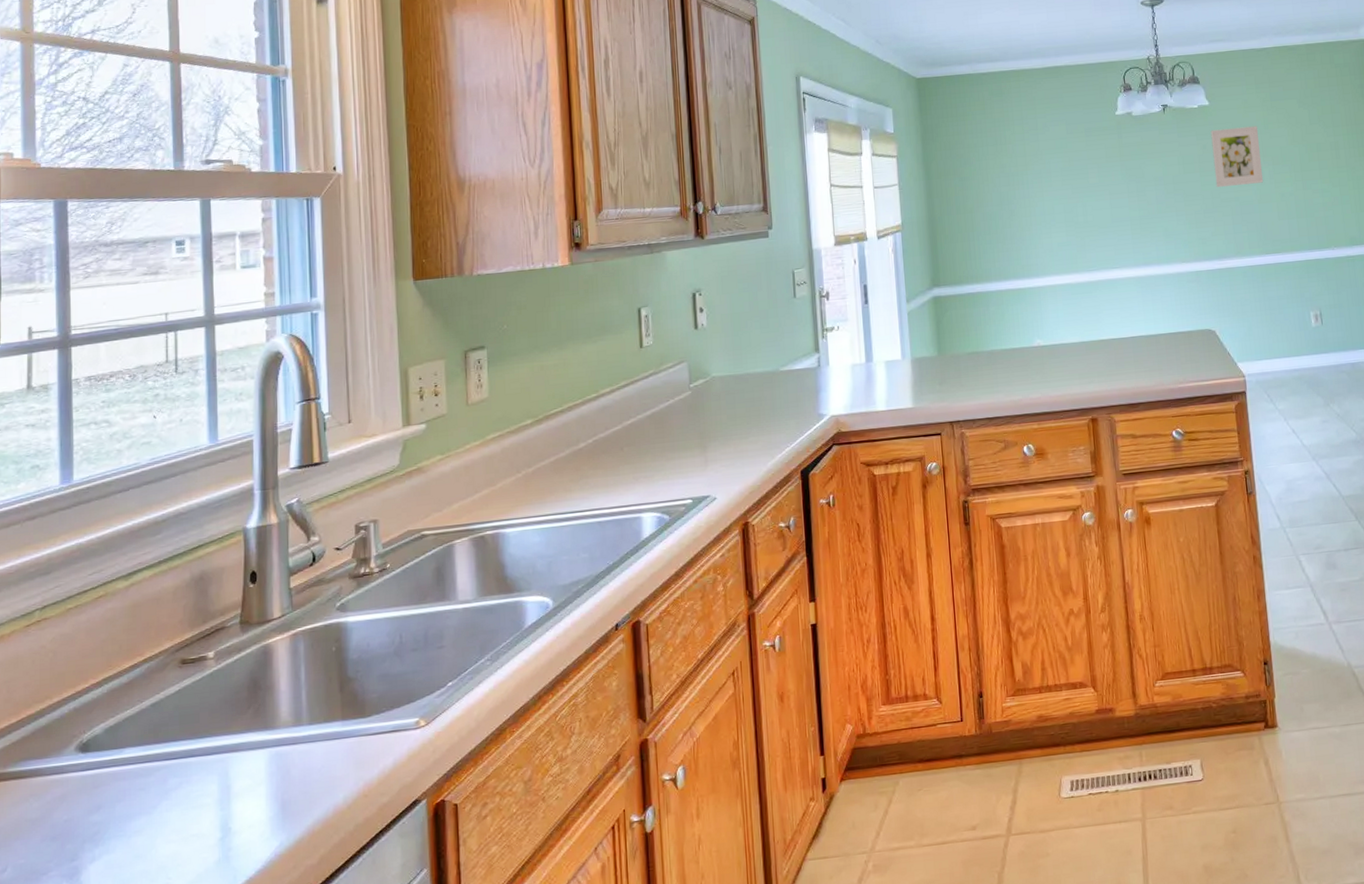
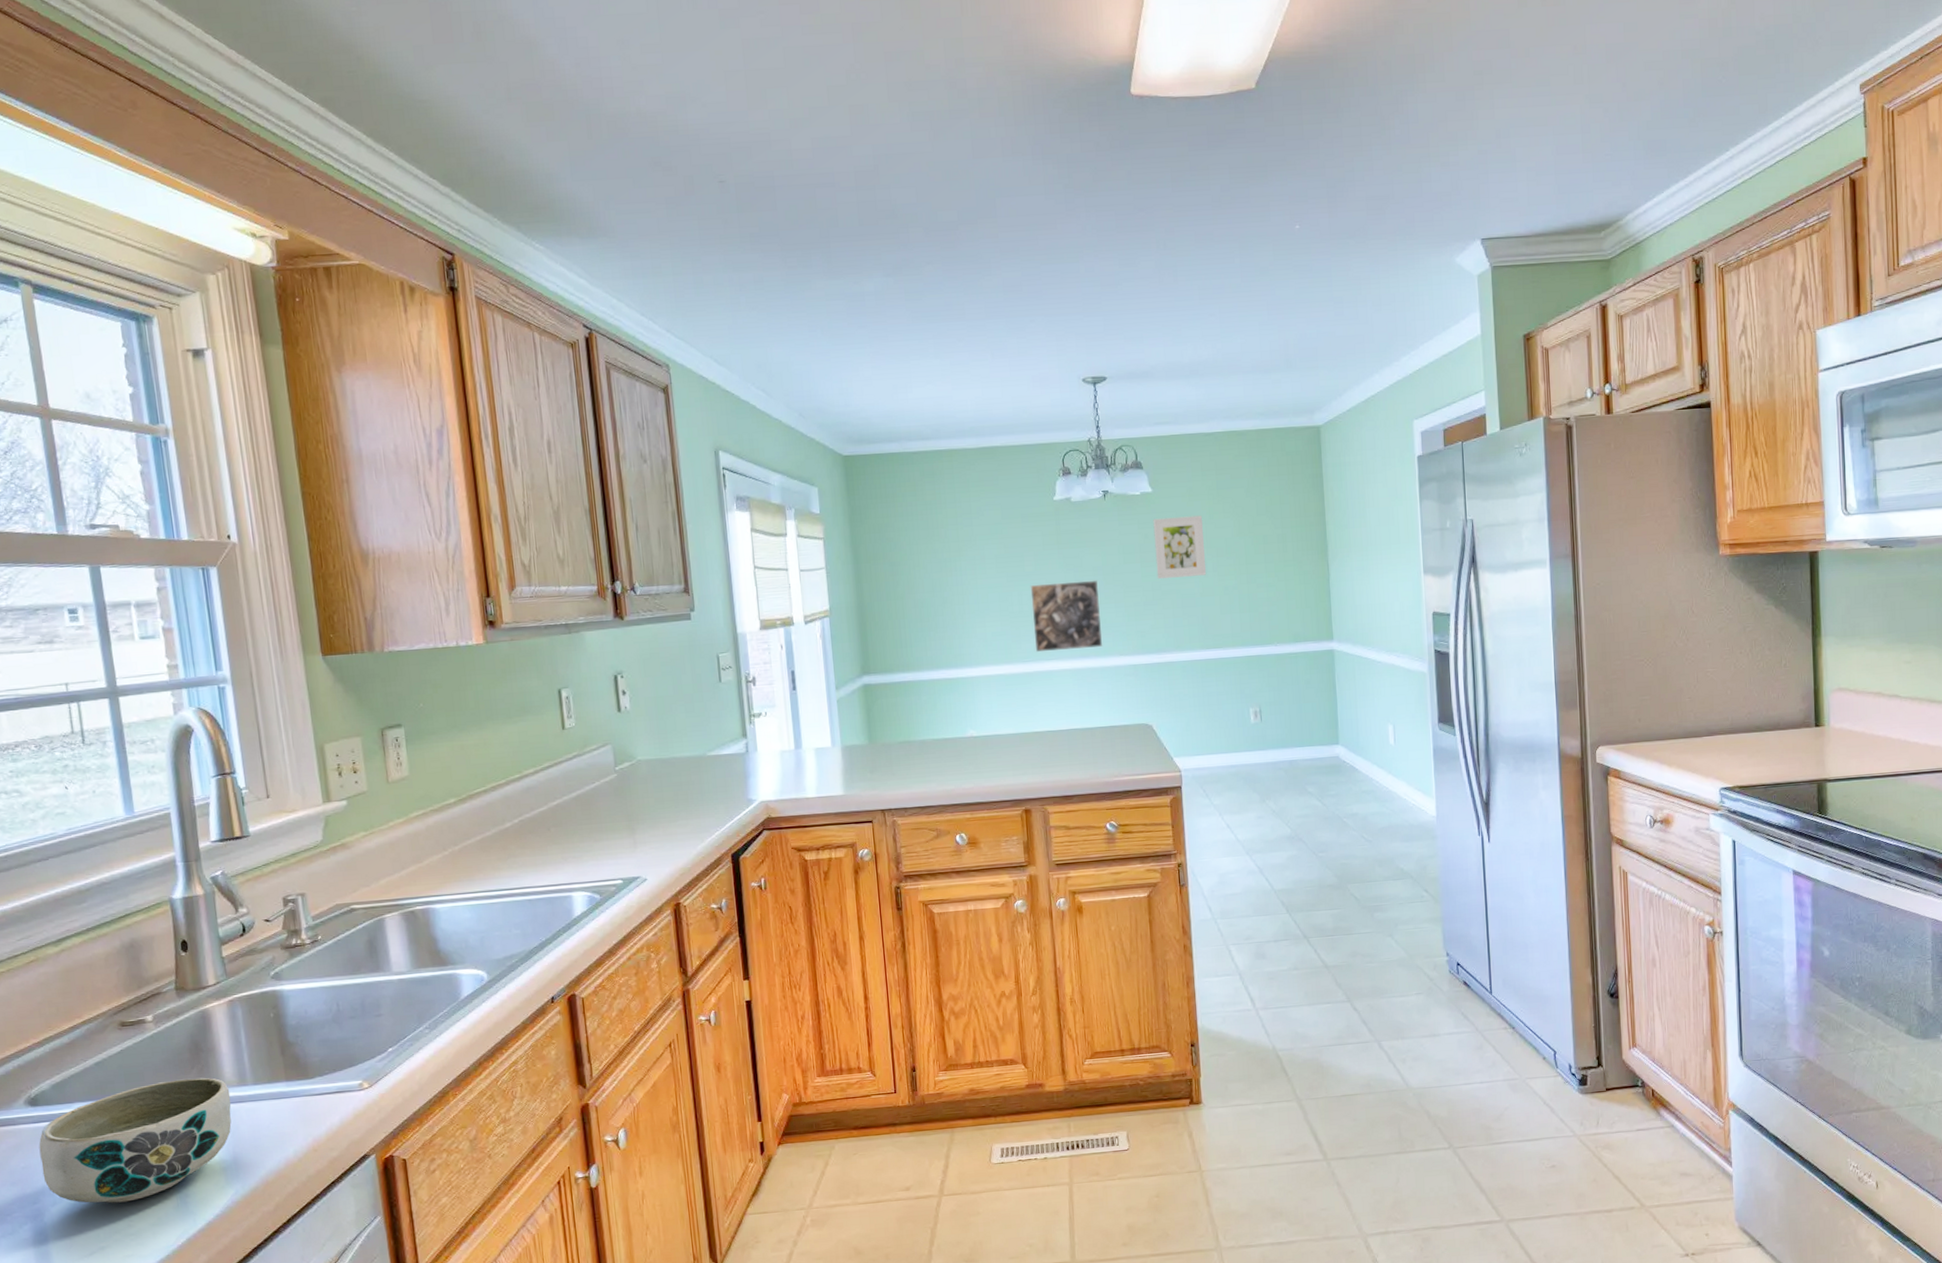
bowl: none [84,717,285,859] -> present [38,1077,232,1203]
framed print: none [1094,189,1166,262] -> present [1030,580,1103,653]

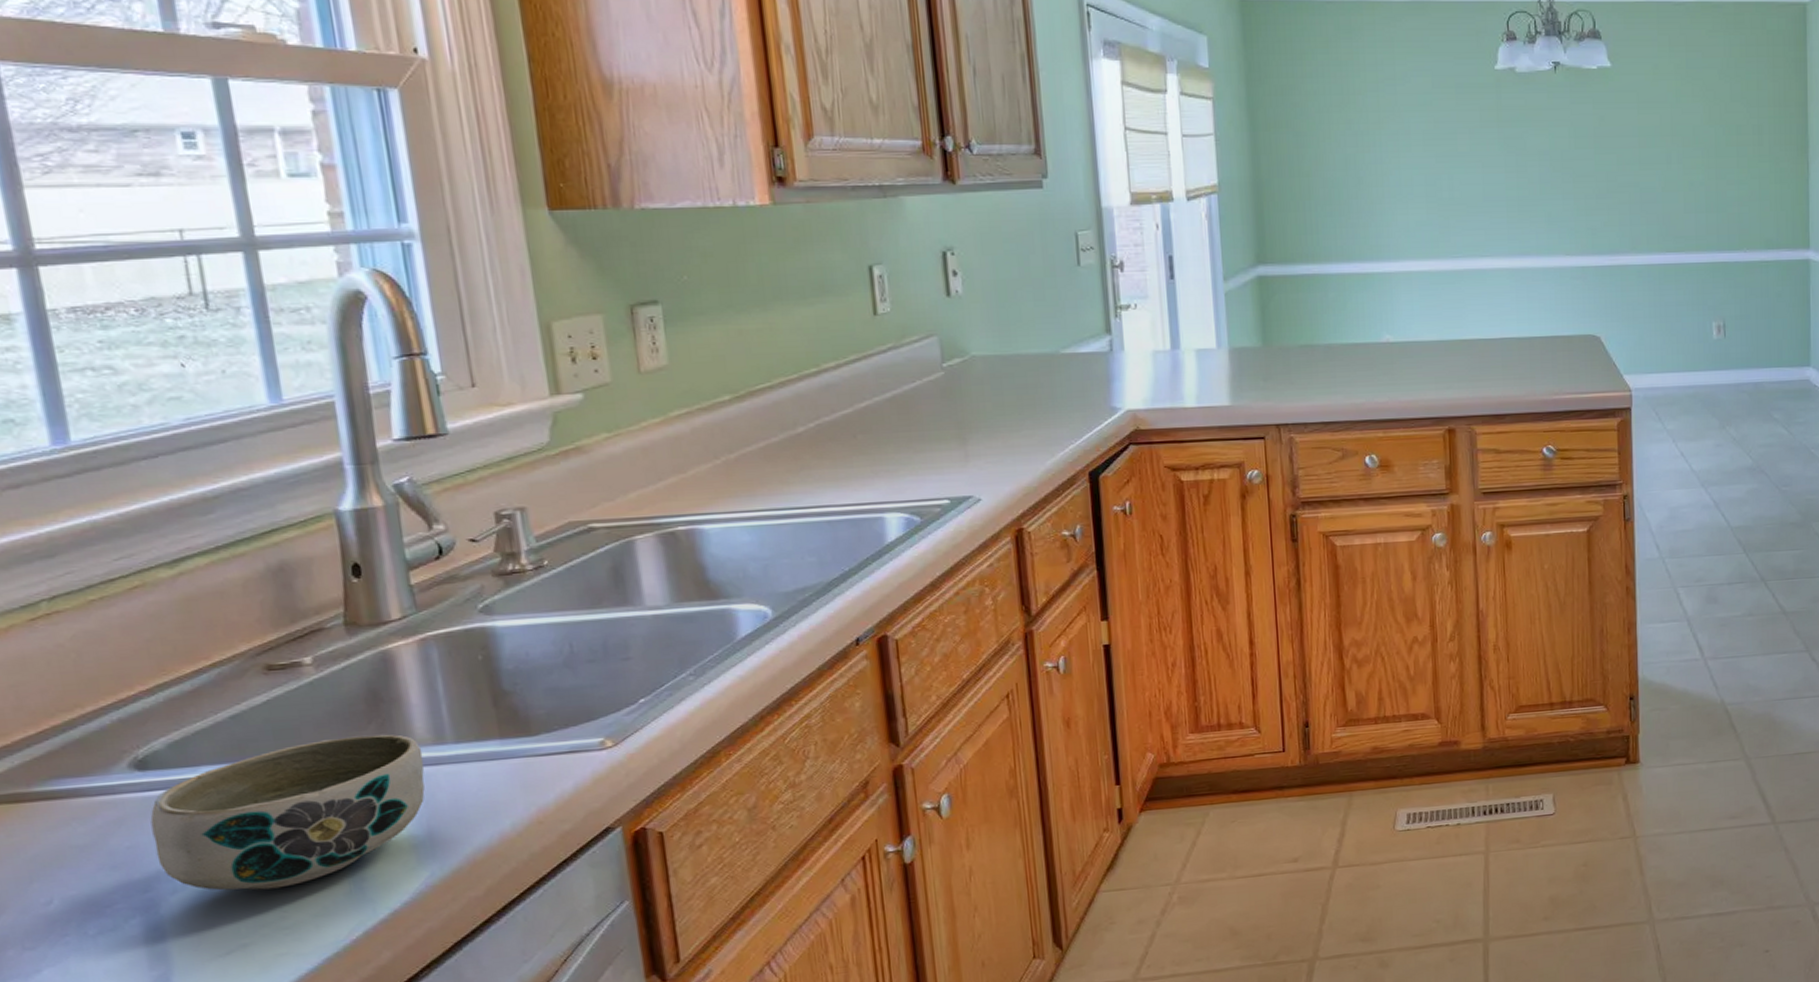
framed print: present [1030,580,1103,653] -> none [1463,166,1547,248]
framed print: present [1153,515,1207,579] -> none [1611,98,1670,168]

